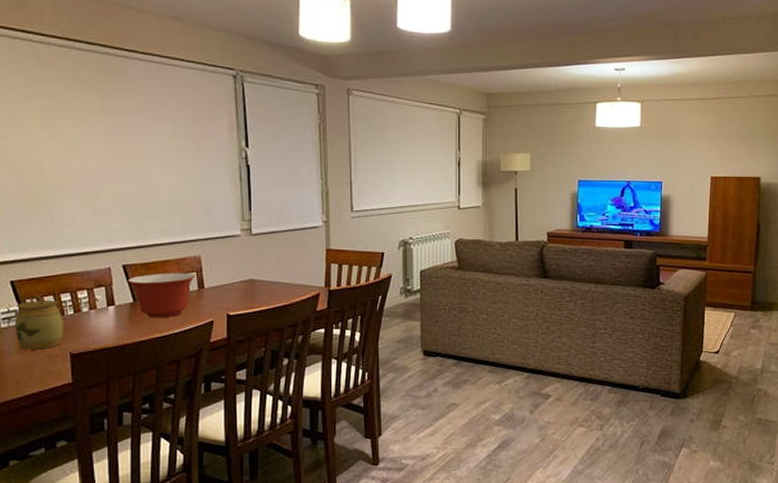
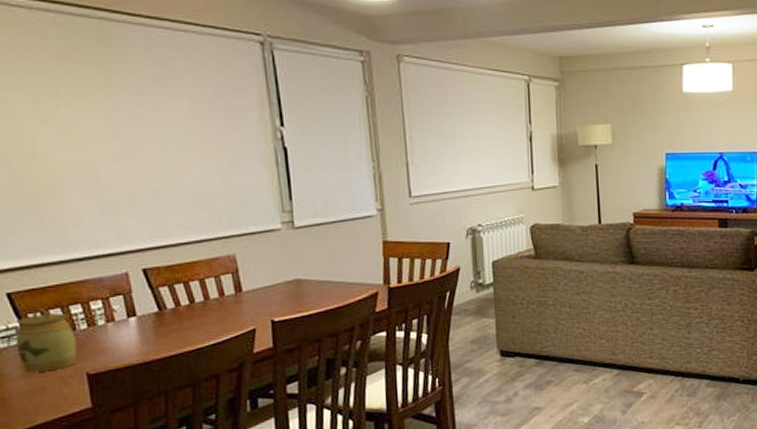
mixing bowl: present [128,273,195,318] -> none [150,275,231,329]

